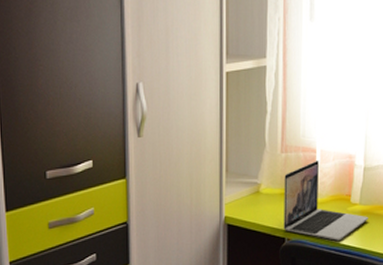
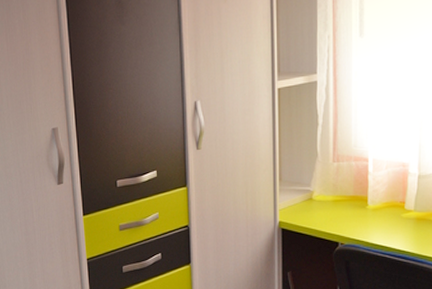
laptop: present [283,160,368,241] -> none [337,168,424,246]

